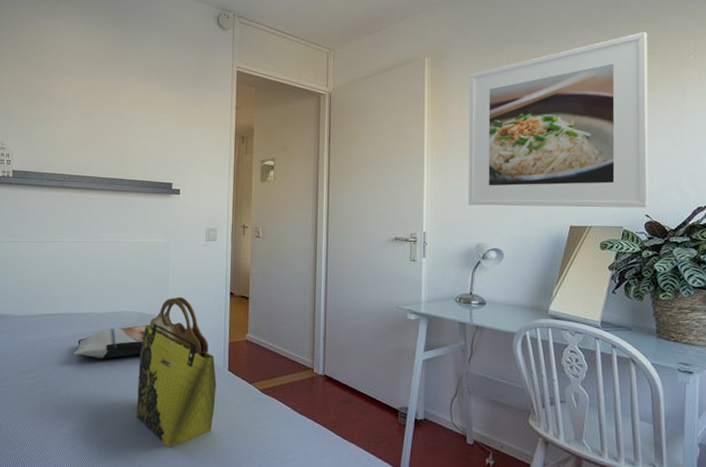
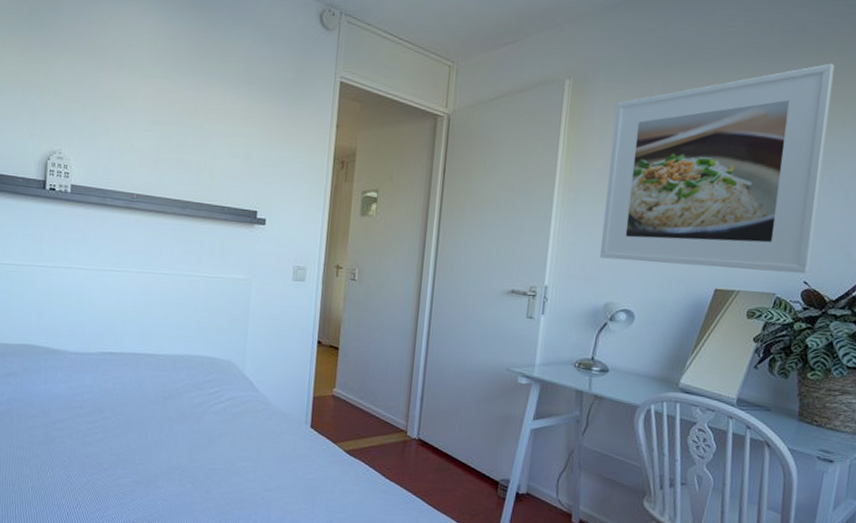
pillow: present [72,325,146,359] -> none [135,371,220,407]
tote bag: present [137,297,216,448] -> none [205,342,297,507]

